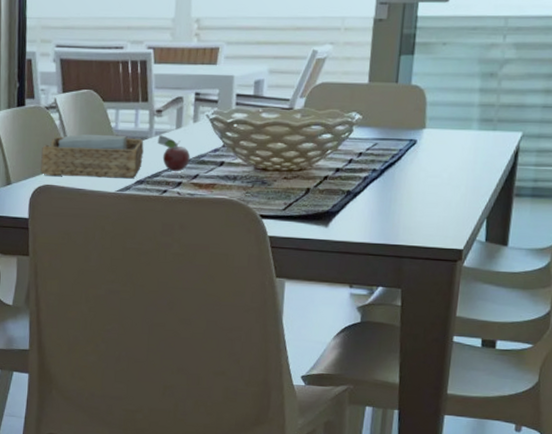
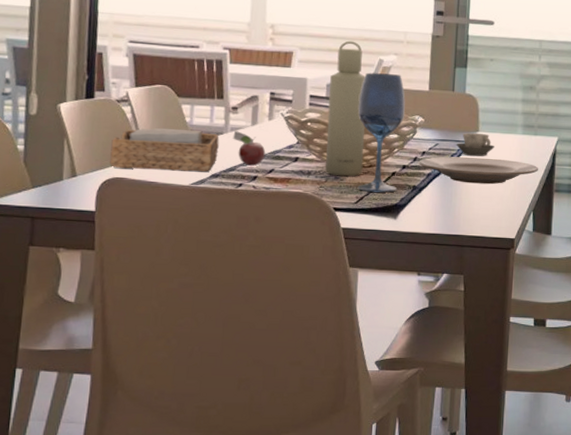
bottle: none [252,31,297,181] -> present [325,40,366,177]
wineglass: none [285,66,341,198] -> present [357,72,405,193]
plate: none [354,157,497,189] -> present [418,156,539,185]
cup: none [397,129,443,157] -> present [456,132,494,156]

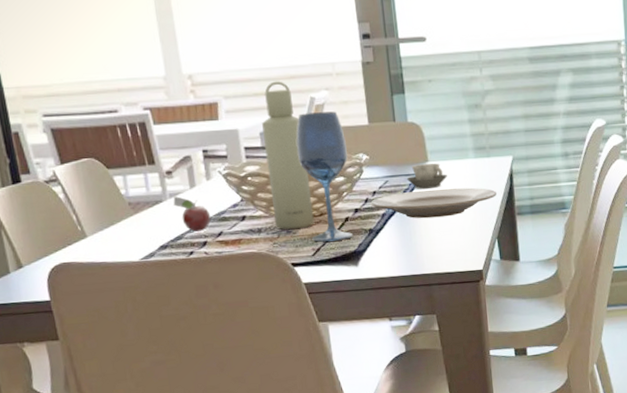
napkin holder: present [110,127,220,172] -> none [50,201,162,253]

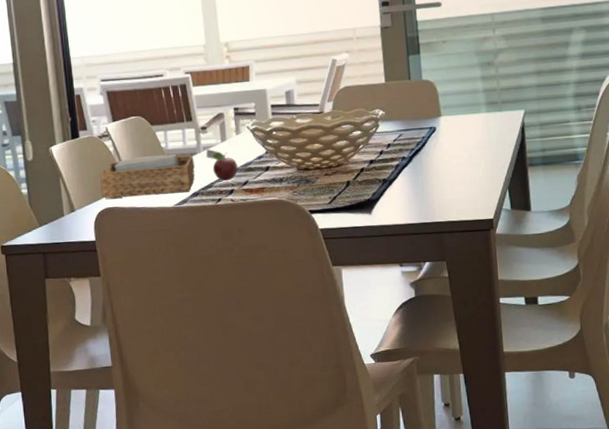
napkin holder: none [50,201,162,253] -> present [100,153,195,199]
bottle: present [262,81,315,230] -> none [288,46,332,179]
wineglass: present [296,111,354,242] -> none [318,71,368,191]
plate: present [370,187,498,219] -> none [385,140,509,170]
cup: present [406,163,447,189] -> none [420,117,459,142]

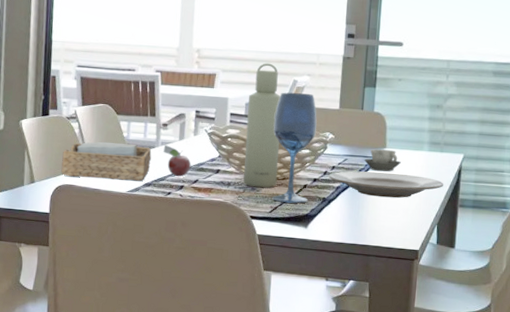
bottle: none [288,46,332,179] -> present [243,63,281,188]
wineglass: none [318,71,368,191] -> present [272,92,317,204]
plate: none [385,140,509,170] -> present [328,171,444,198]
cup: none [420,117,459,142] -> present [364,149,401,172]

